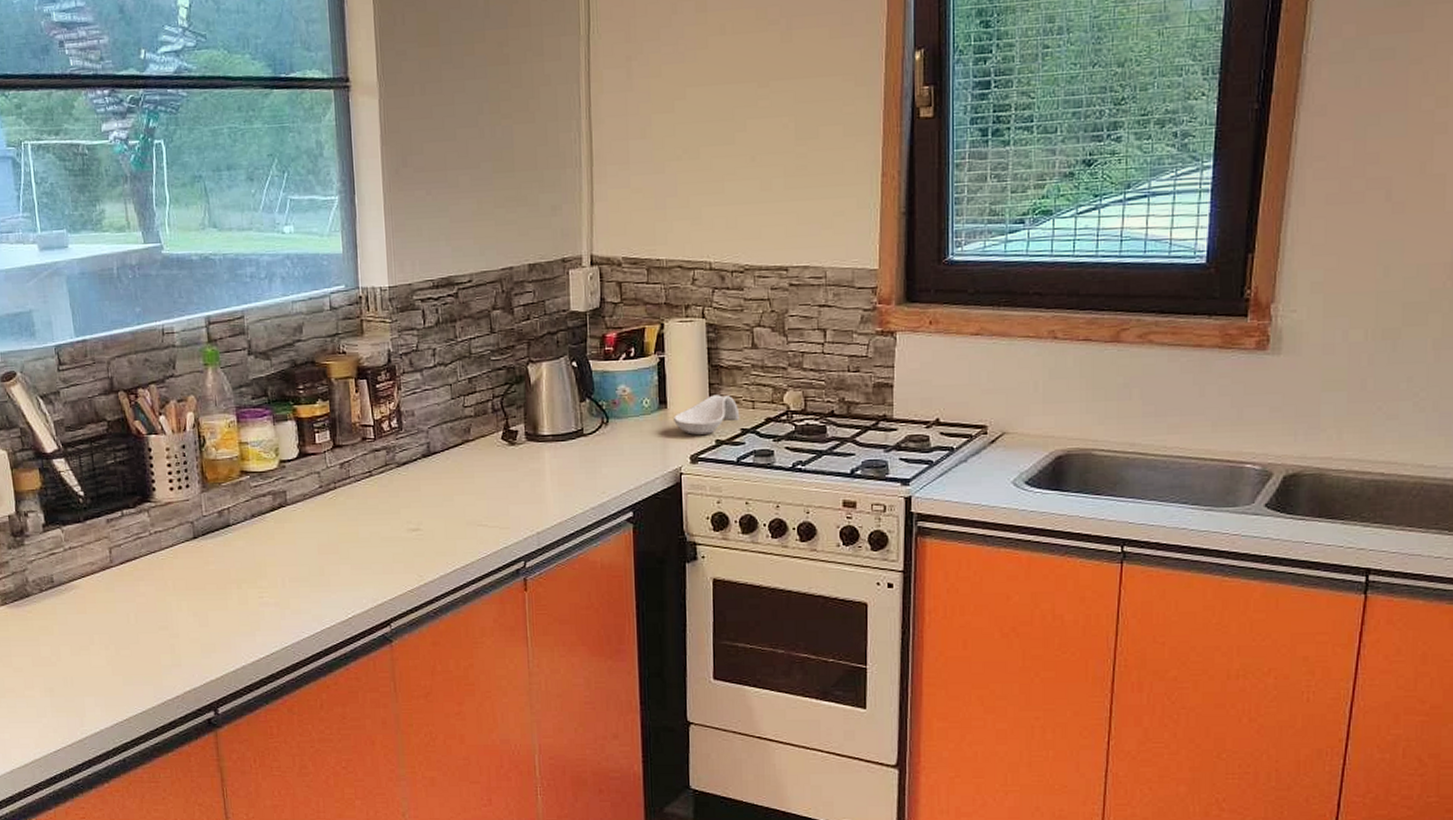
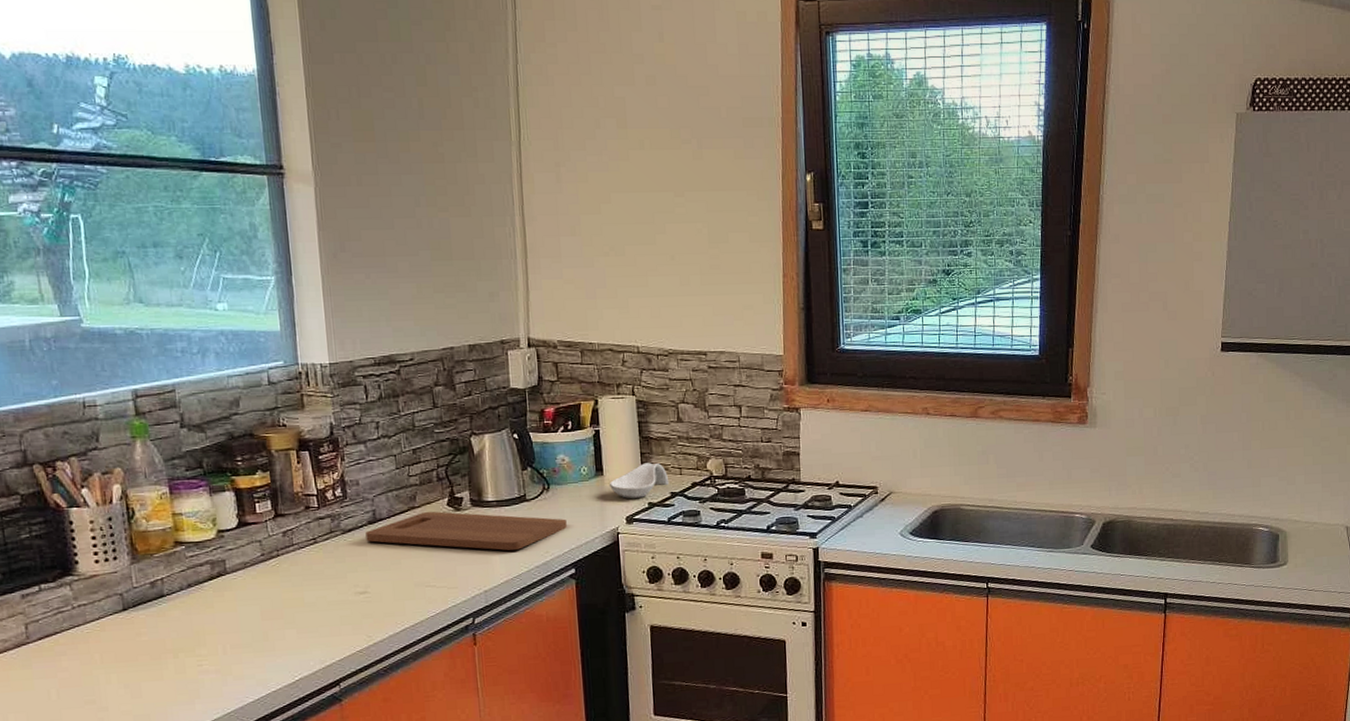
cutting board: none [419,445,626,489] -> present [365,511,567,551]

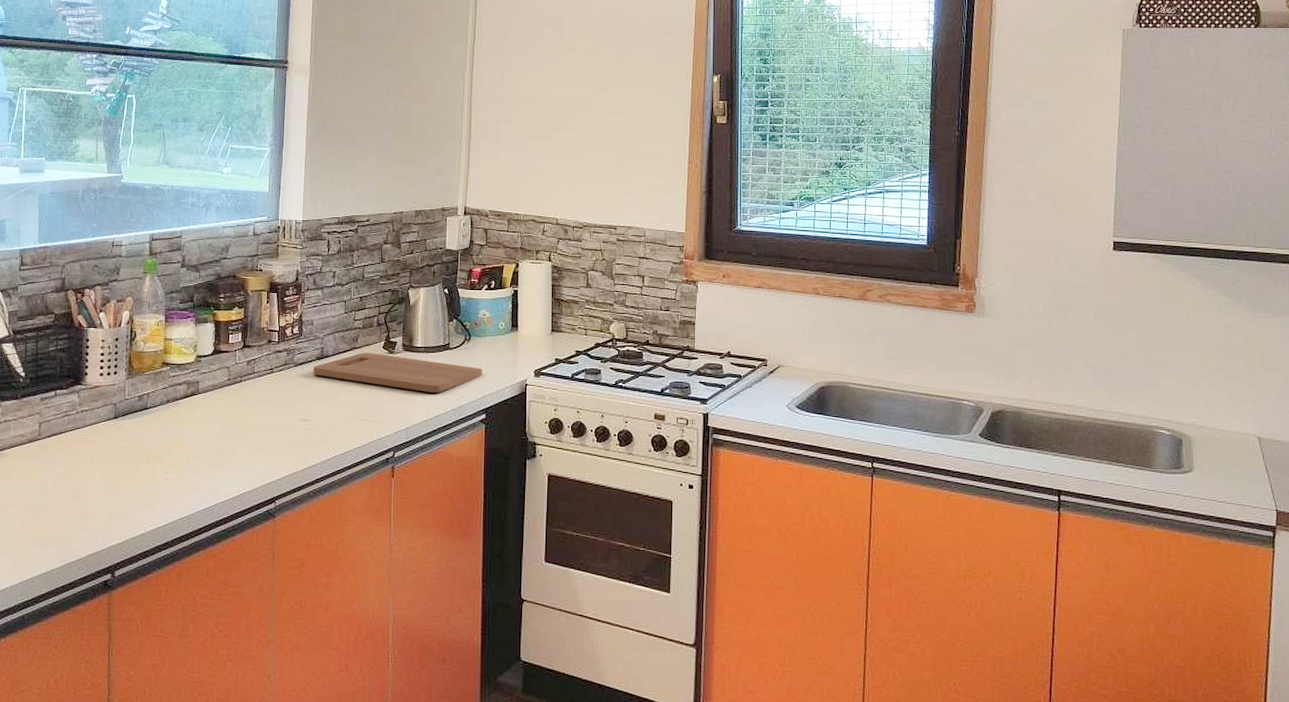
spoon rest: present [608,463,670,499] -> none [522,322,575,354]

